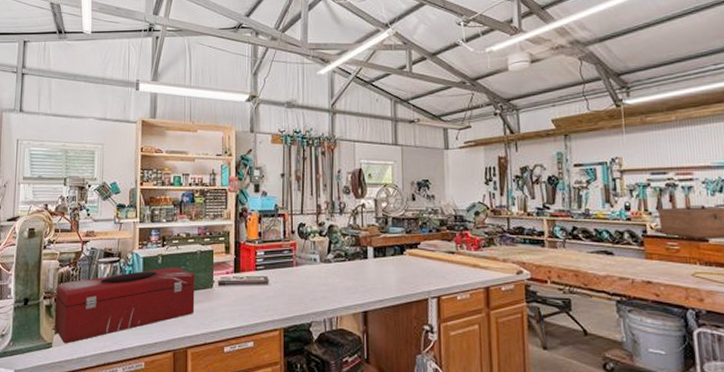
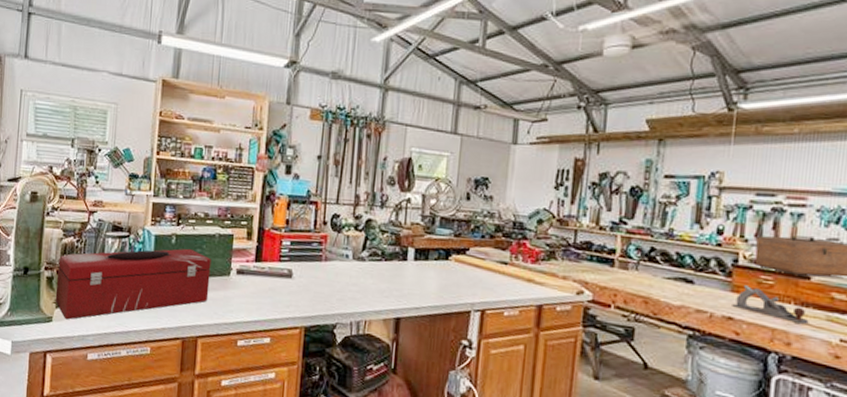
hand plane: none [648,252,715,282] -> present [732,285,809,325]

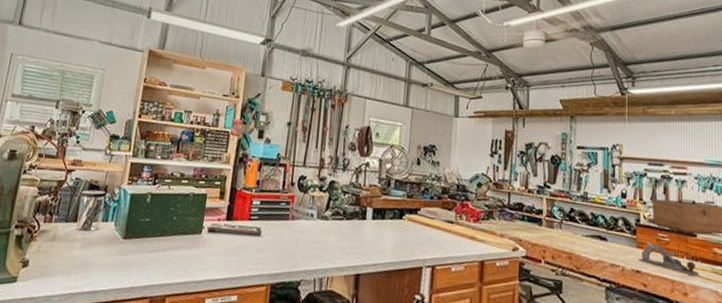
toolbox: present [55,248,211,320] -> none [22,207,184,280]

